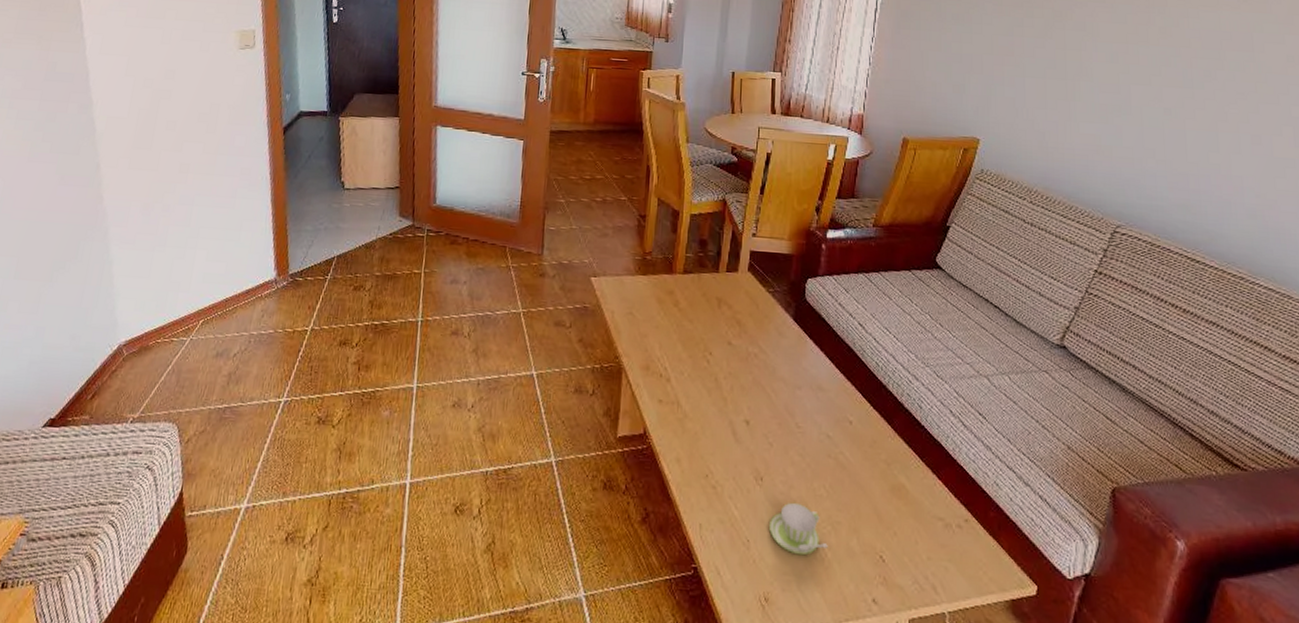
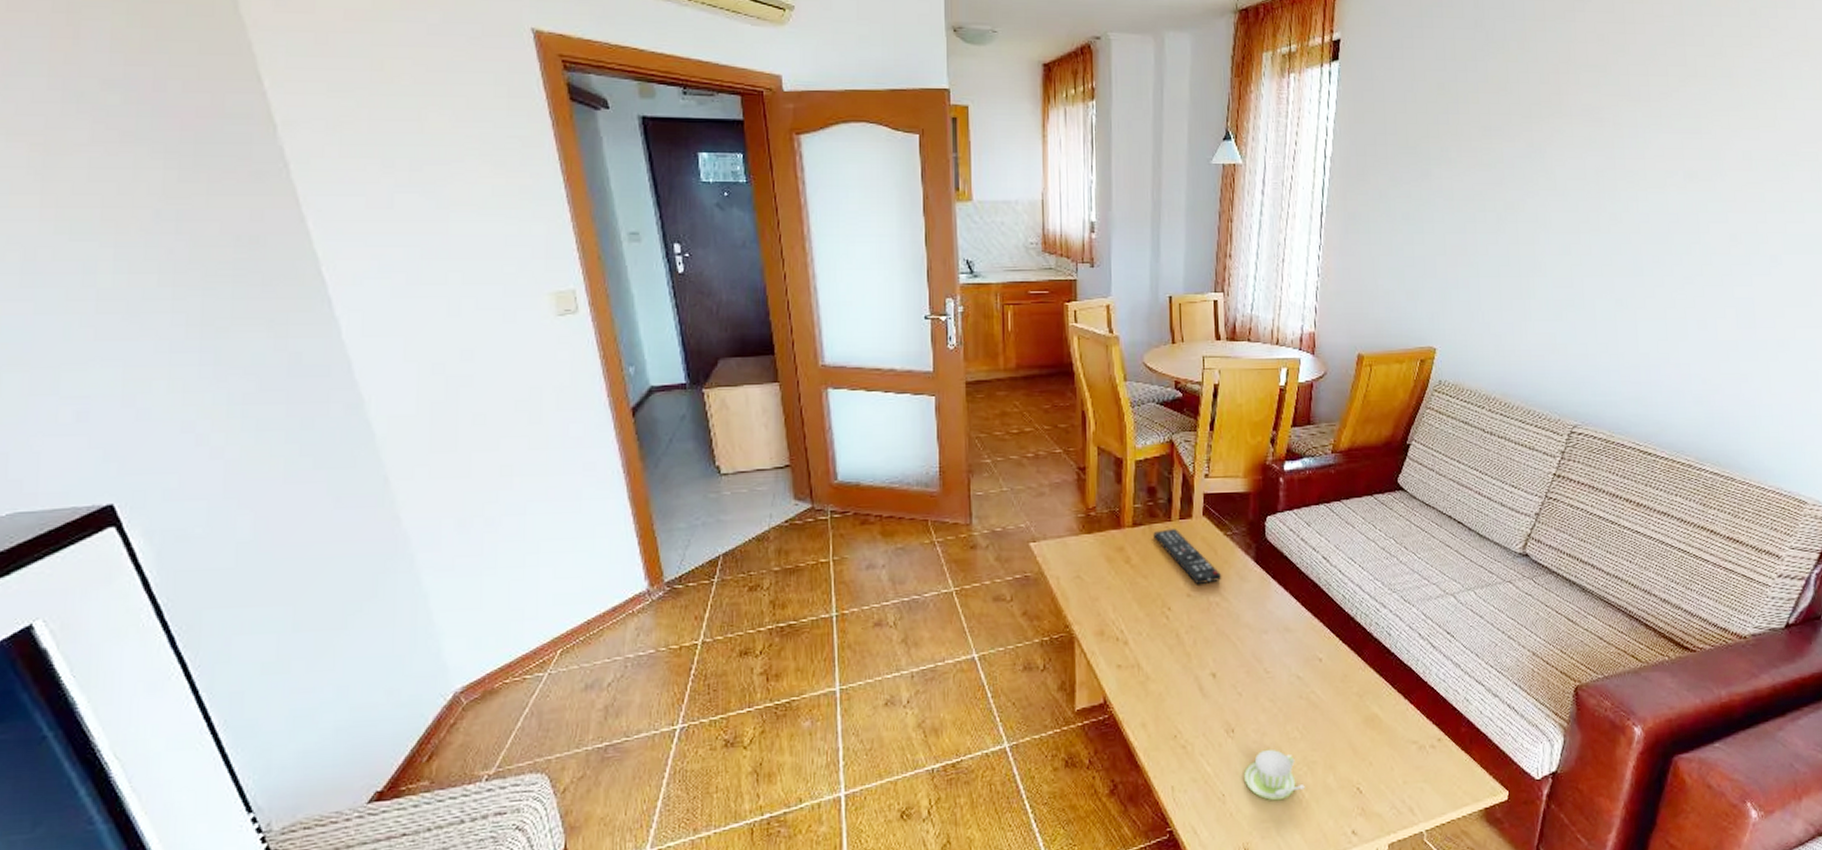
remote control: none [701,279,762,335] -> present [1153,529,1222,585]

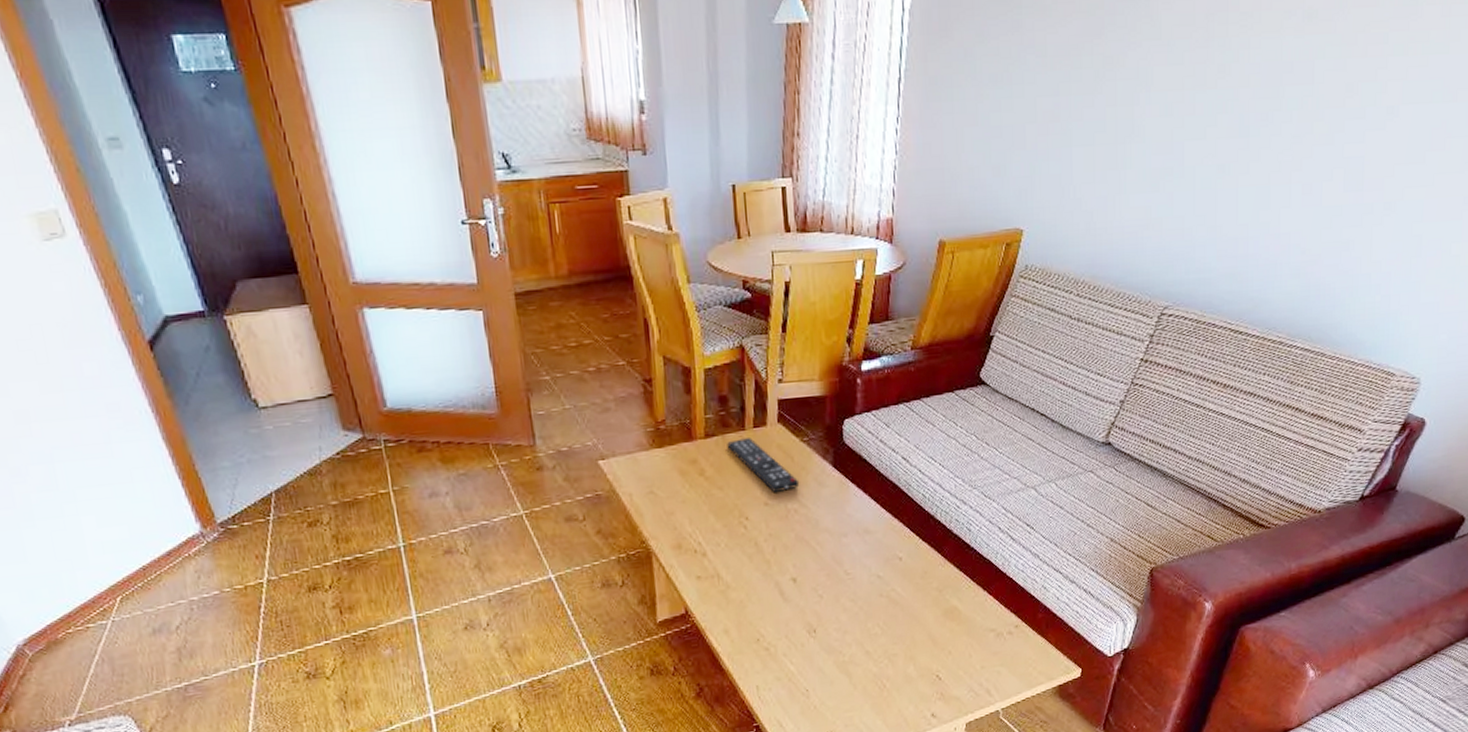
cup: present [1244,749,1305,801] -> none [827,645,886,692]

